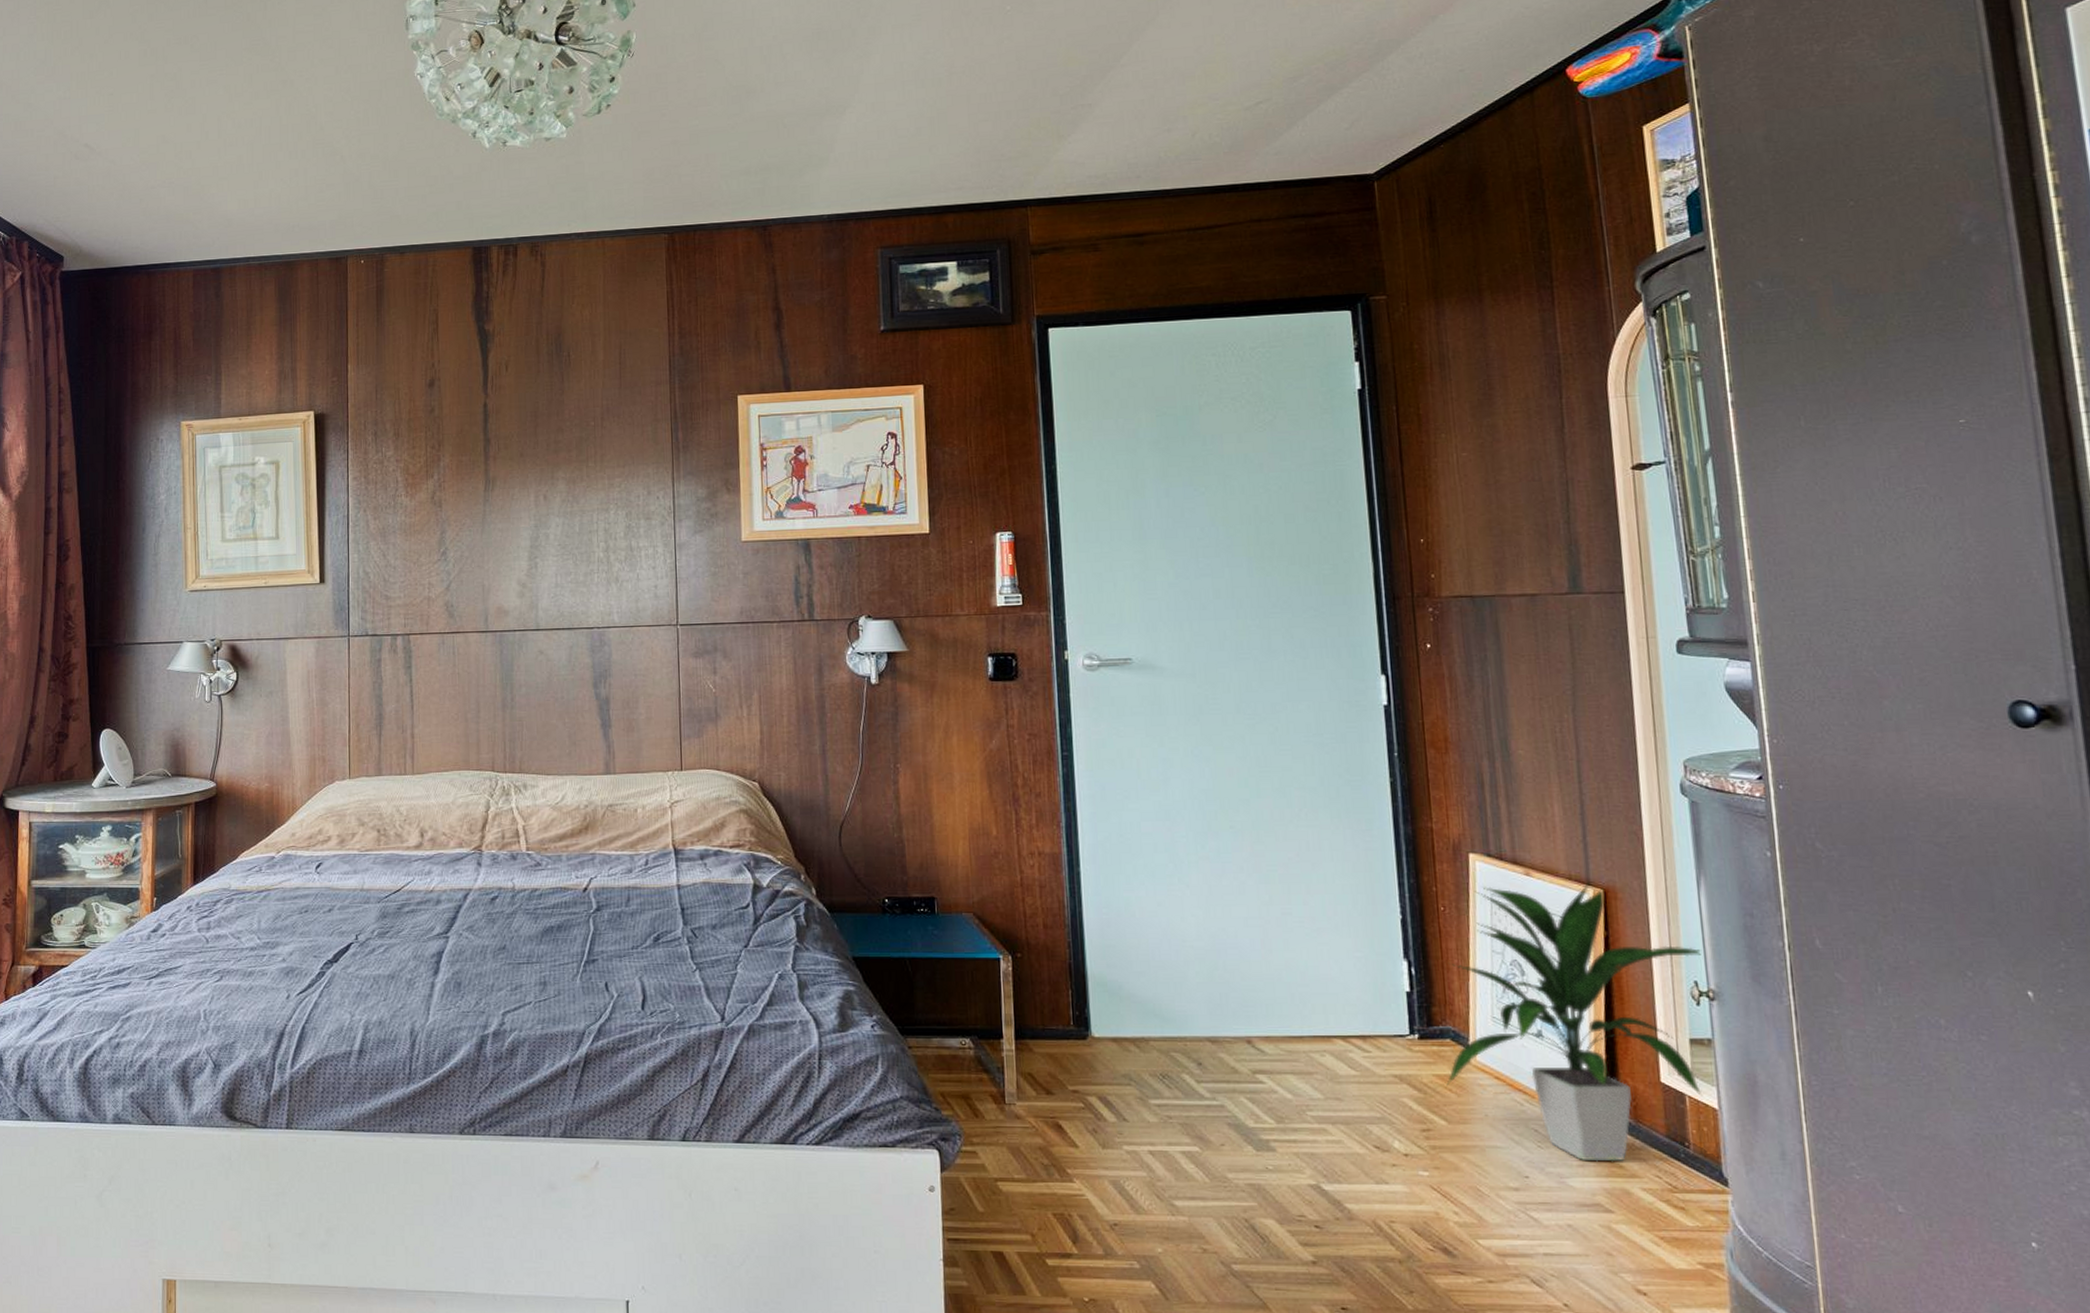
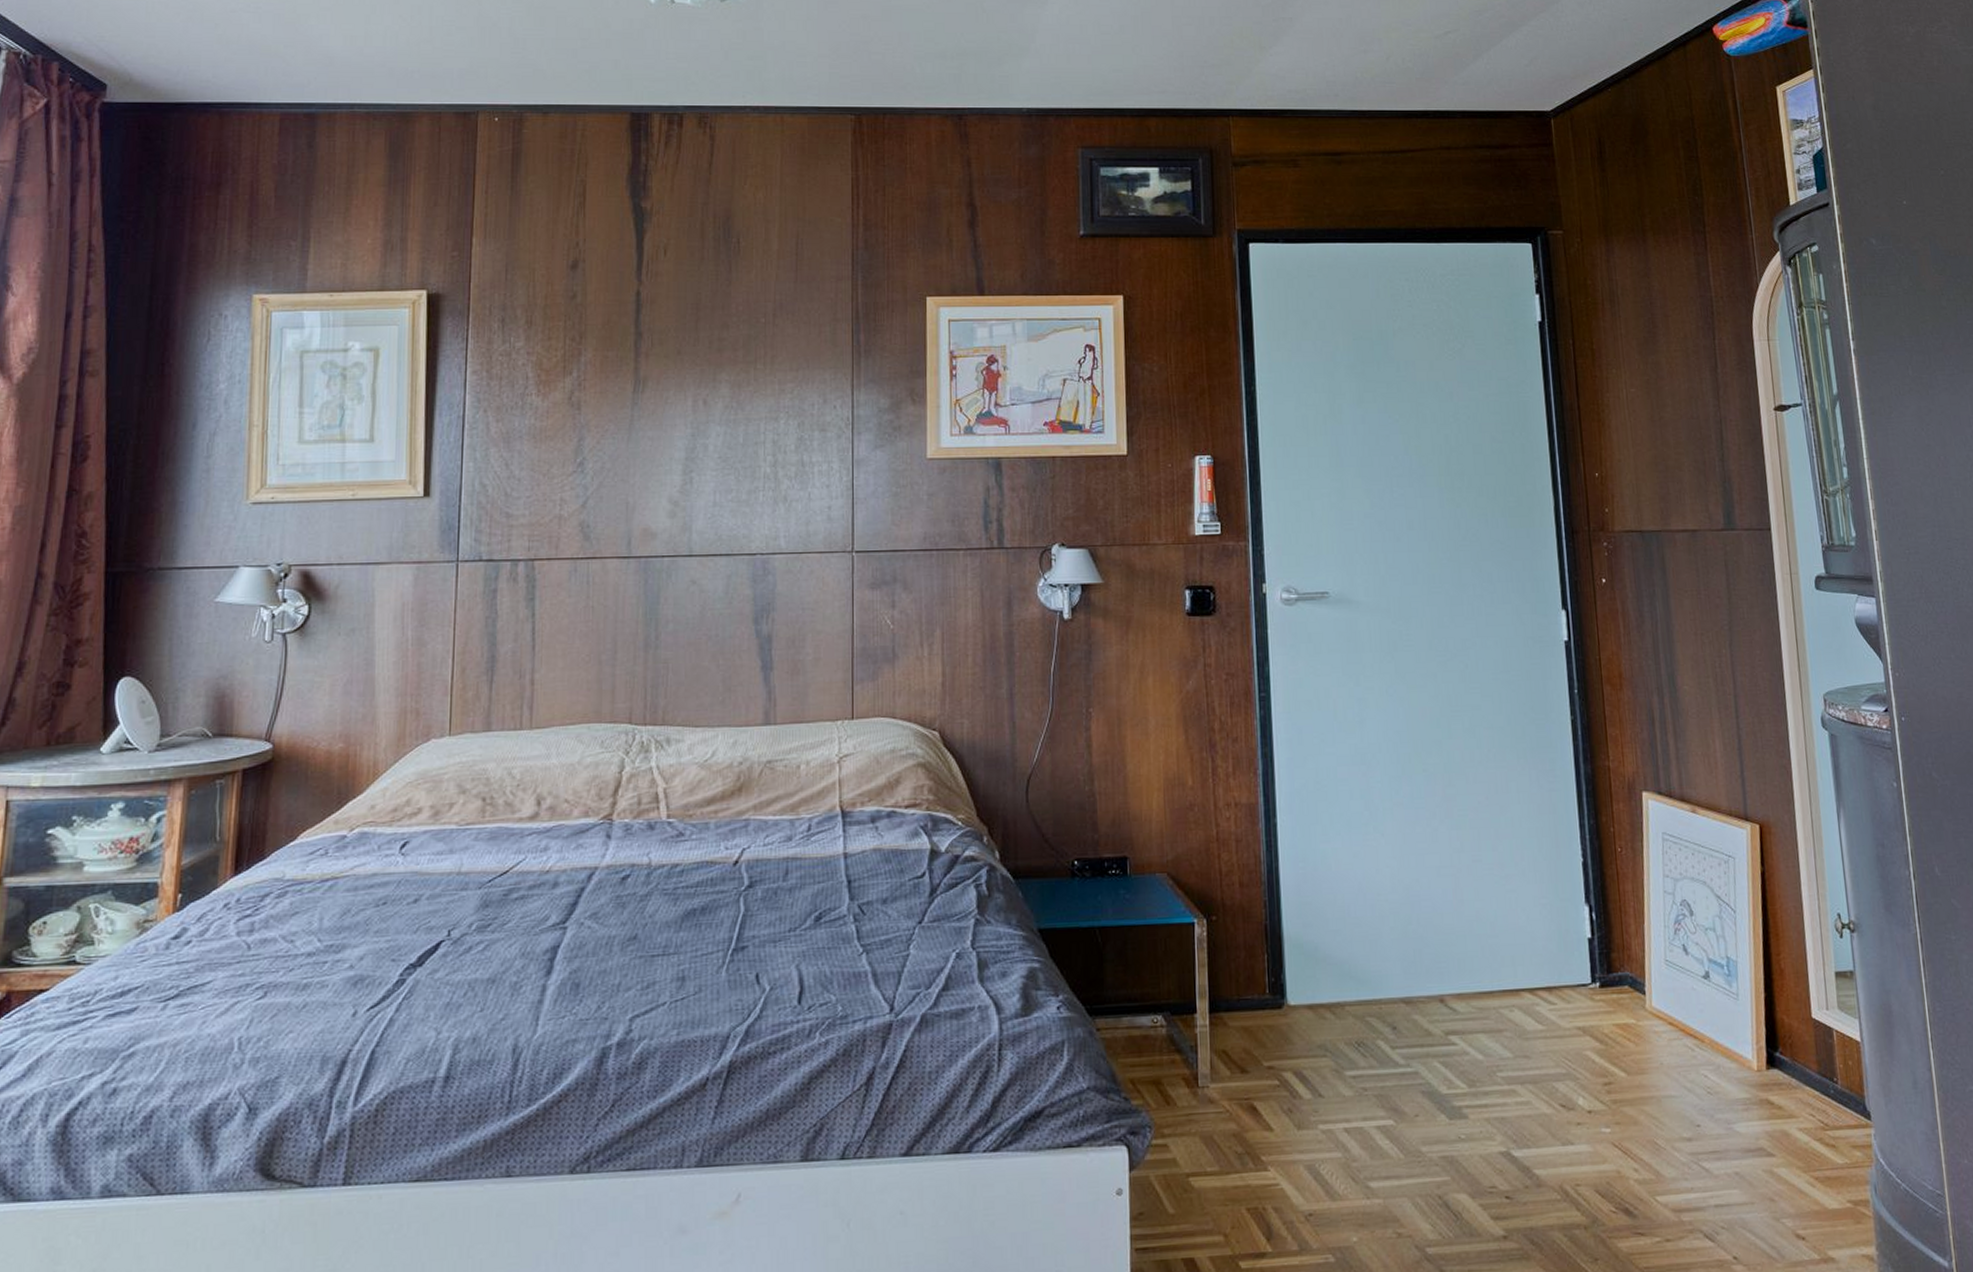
indoor plant: present [1446,880,1703,1162] -> none [1625,816,1848,1104]

